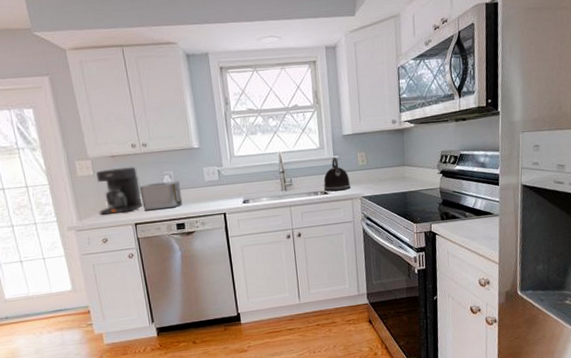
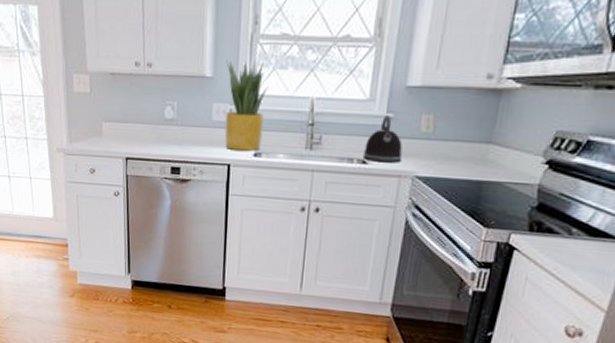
coffee maker: present [96,167,143,215] -> none [91,88,137,144]
toaster: present [139,181,183,211] -> none [136,113,183,147]
planter: none [208,130,248,202] -> present [224,59,268,151]

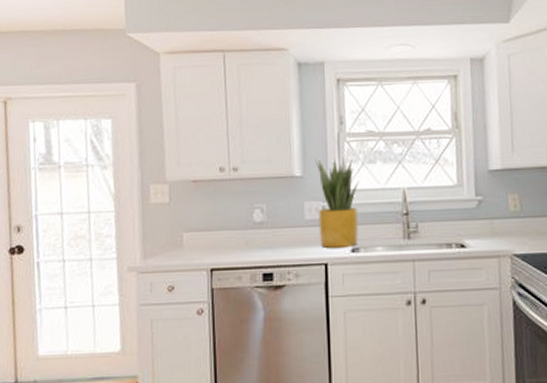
kettle: present [362,115,403,163] -> none [460,199,498,245]

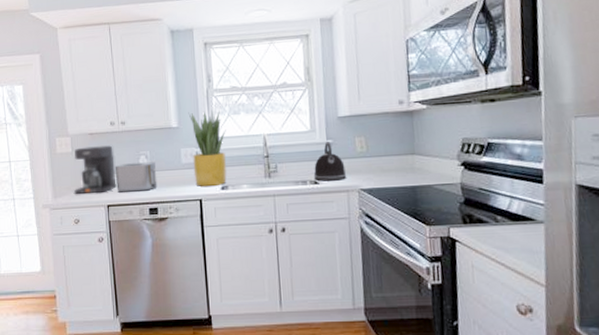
coffee maker: none [170,196,223,255] -> present [74,145,117,194]
toaster: none [222,217,274,254] -> present [115,162,157,193]
kettle: none [460,199,498,245] -> present [313,142,347,182]

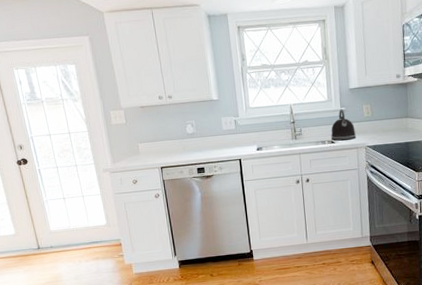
coffee maker: present [74,145,117,194] -> none [128,116,168,159]
toaster: present [115,162,157,193] -> none [165,129,203,156]
planter: present [188,109,227,186] -> none [226,84,261,149]

